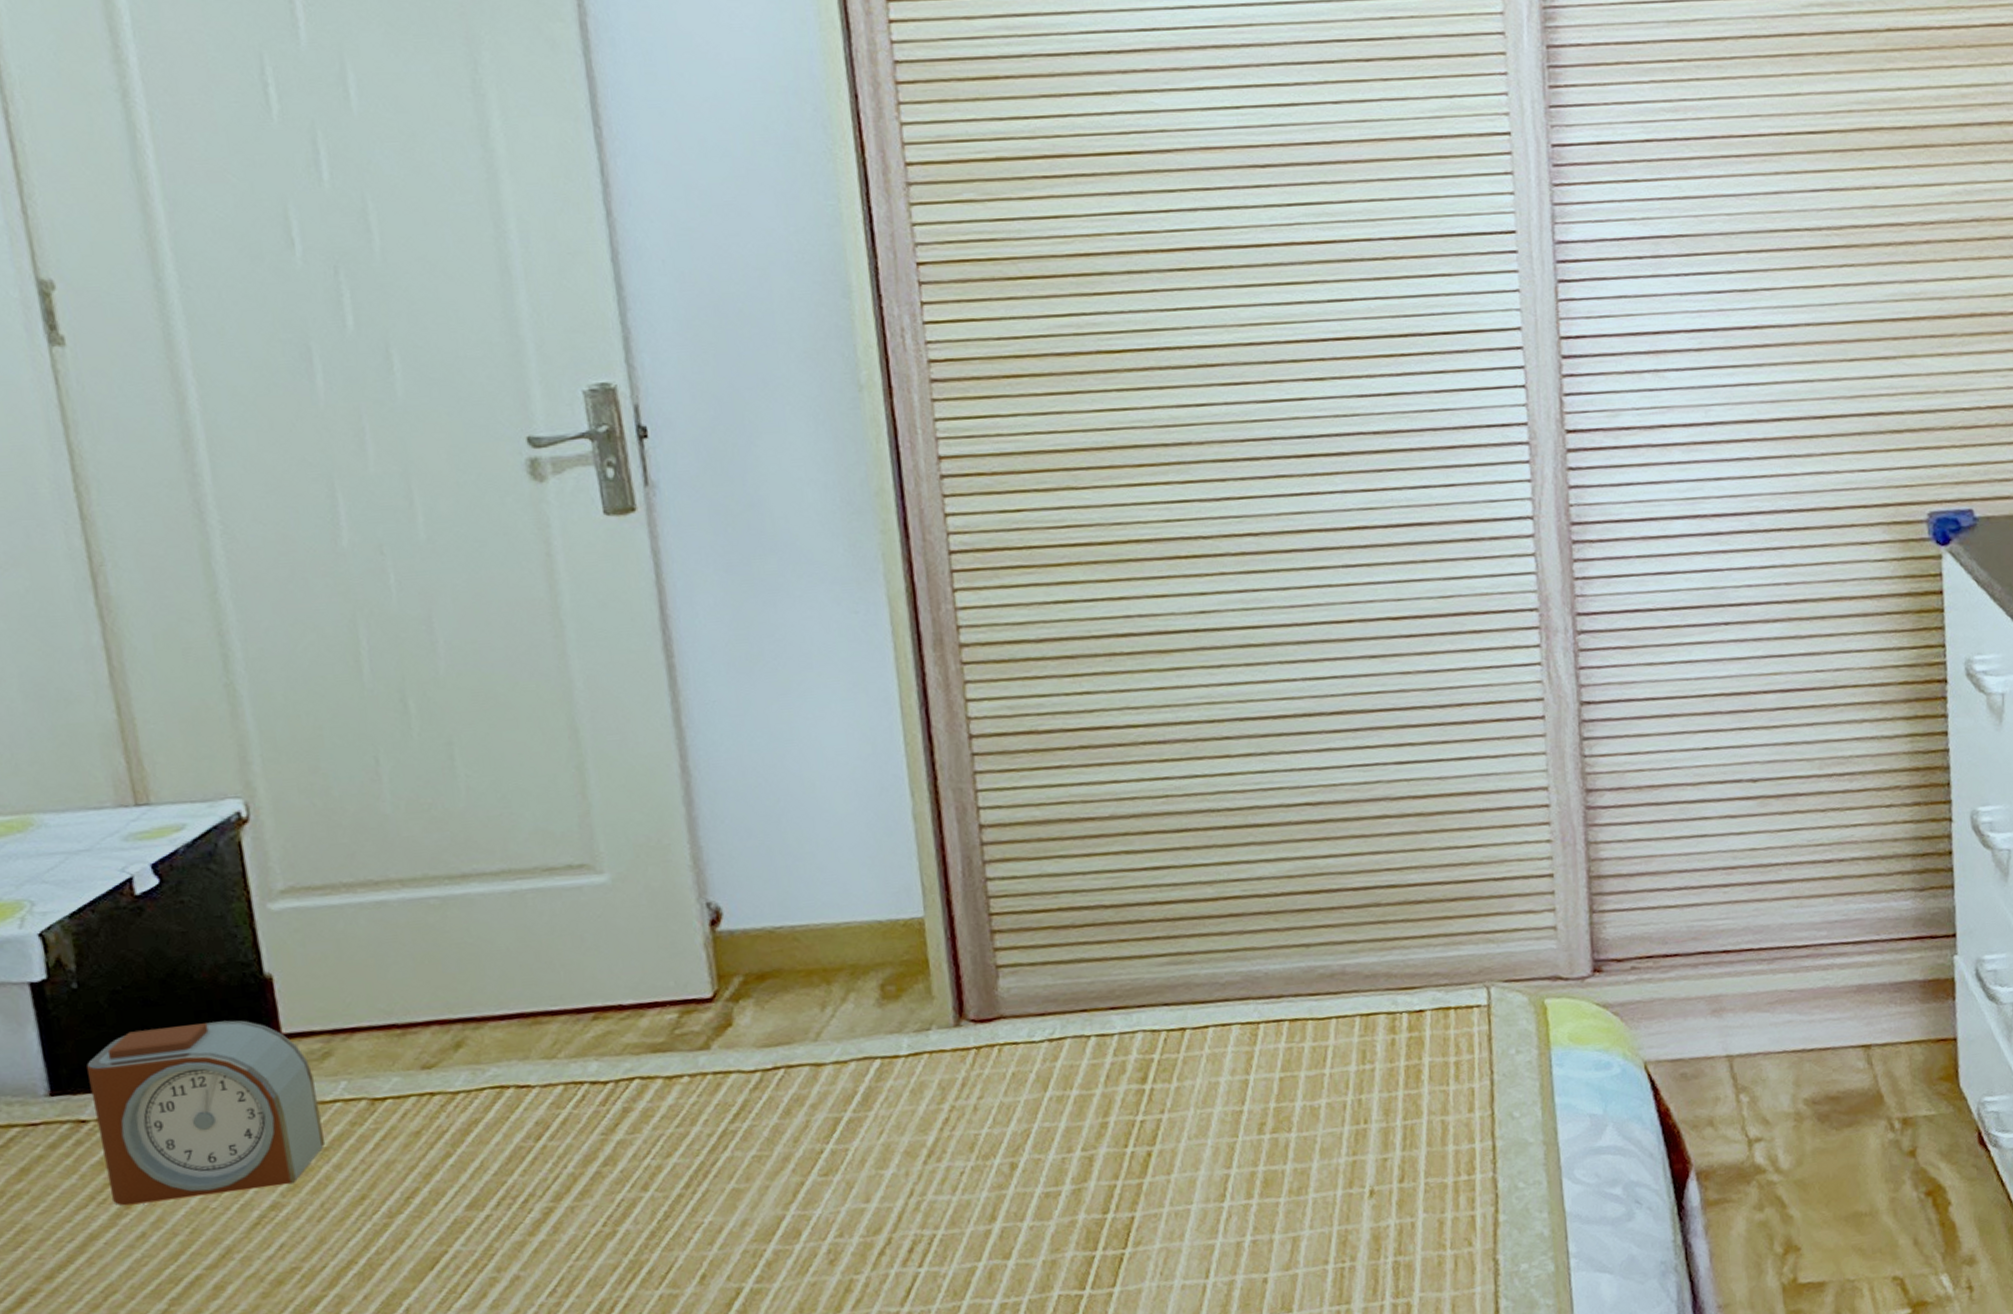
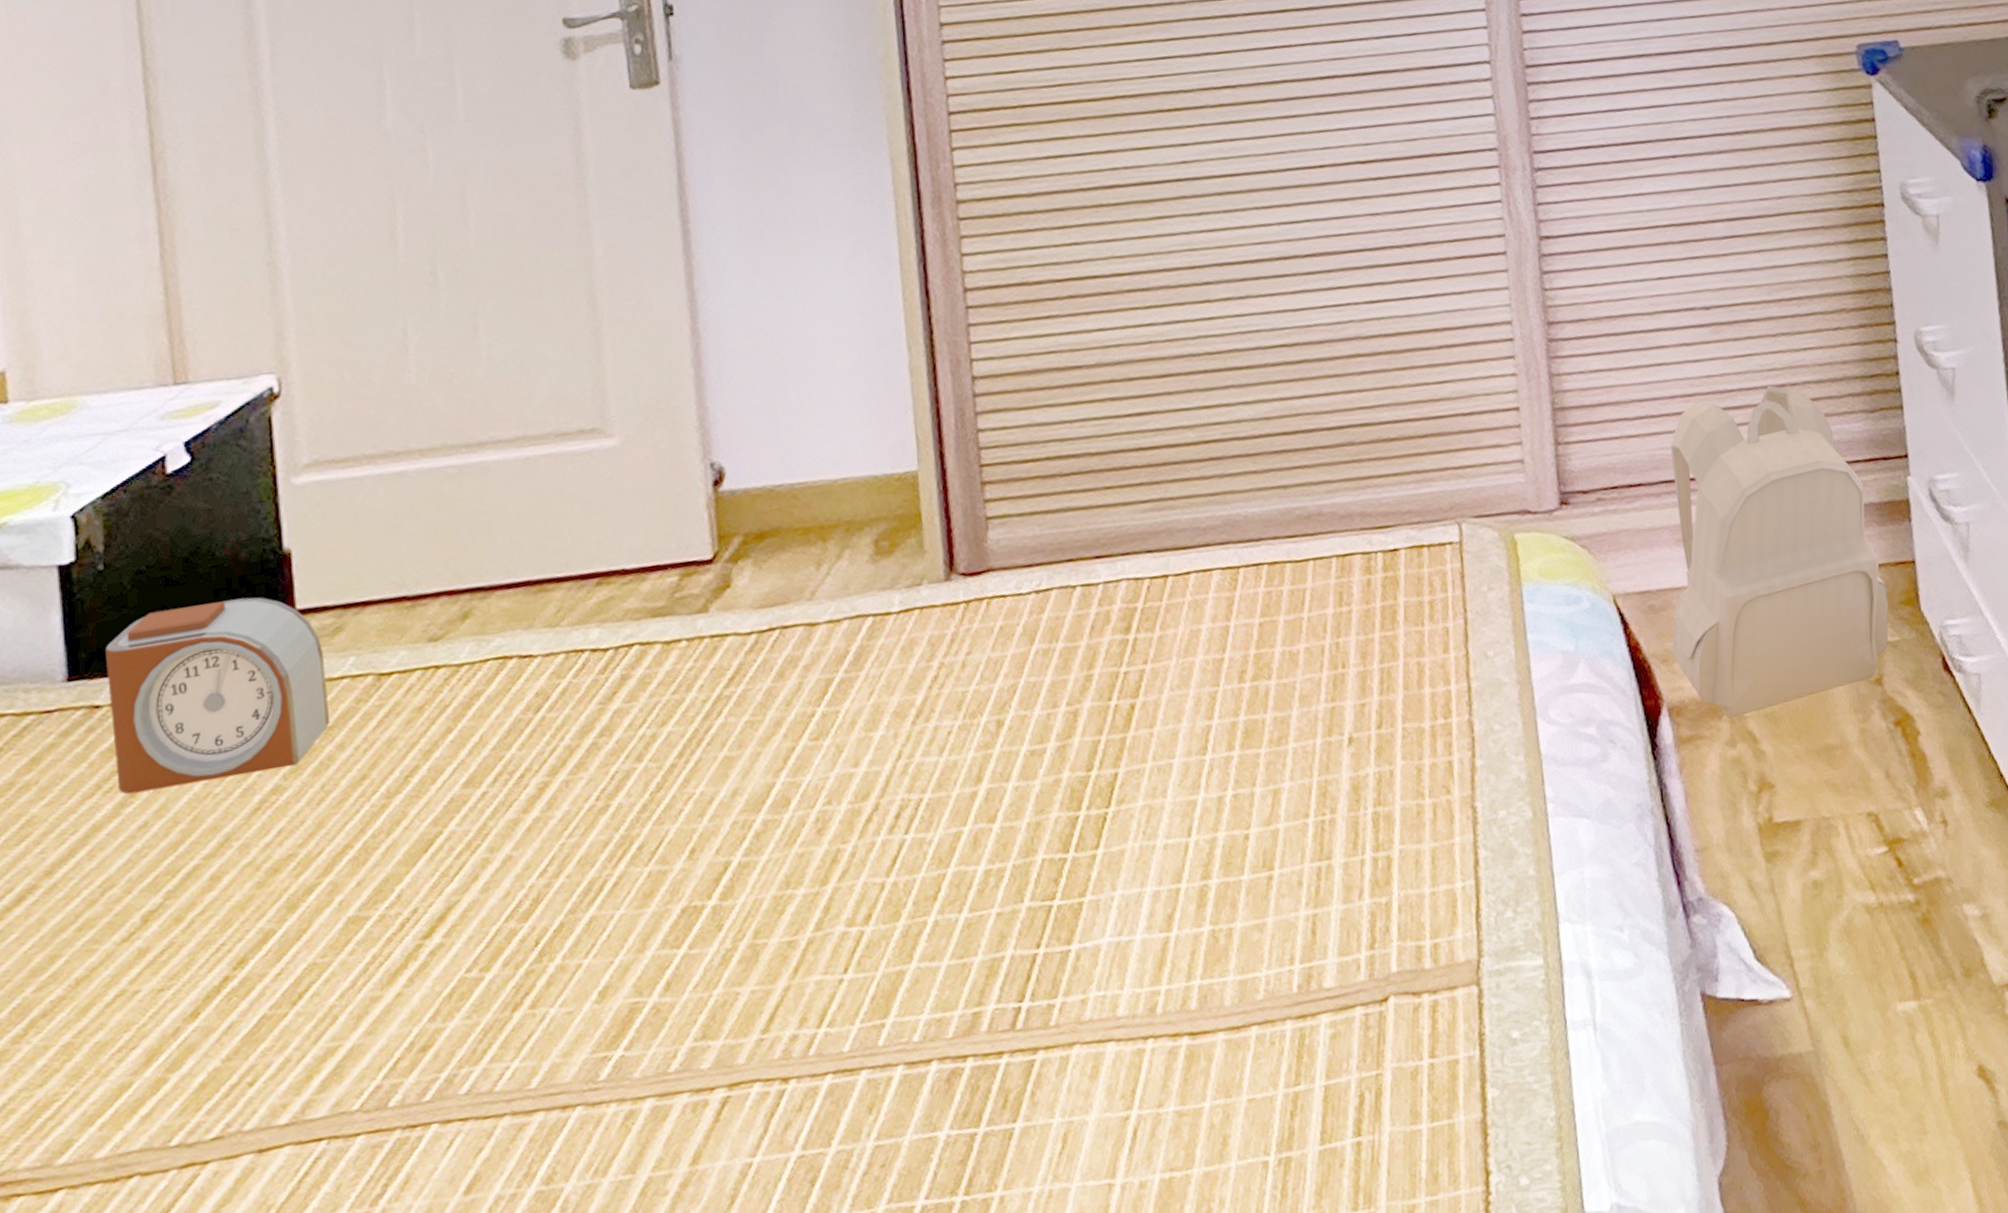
backpack: none [1702,860,1927,1185] -> present [1670,385,1889,719]

